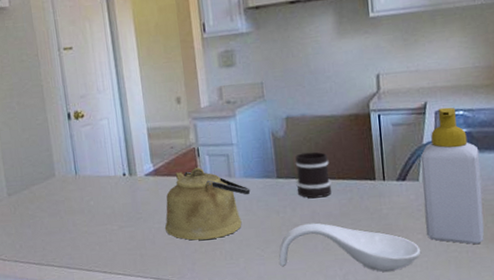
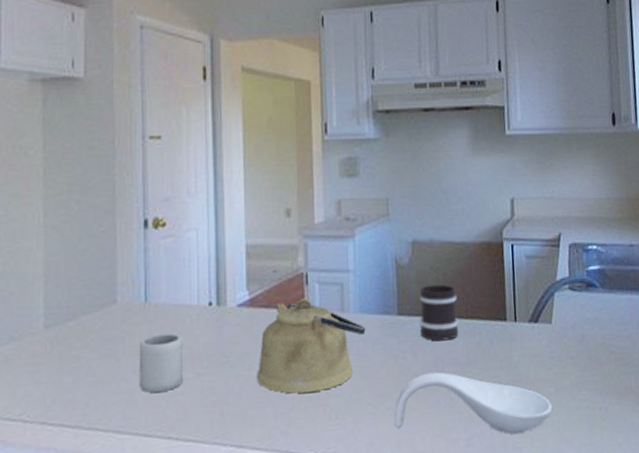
cup: none [75,197,111,240] -> present [139,332,184,393]
soap bottle: present [420,107,485,244] -> none [553,240,617,399]

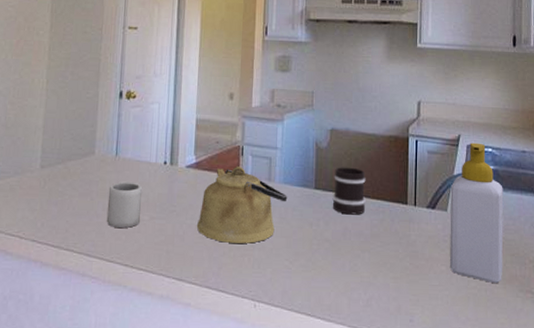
spoon rest: present [394,372,552,435] -> none [305,240,442,302]
soap bottle: none [553,240,617,399] -> present [449,142,504,283]

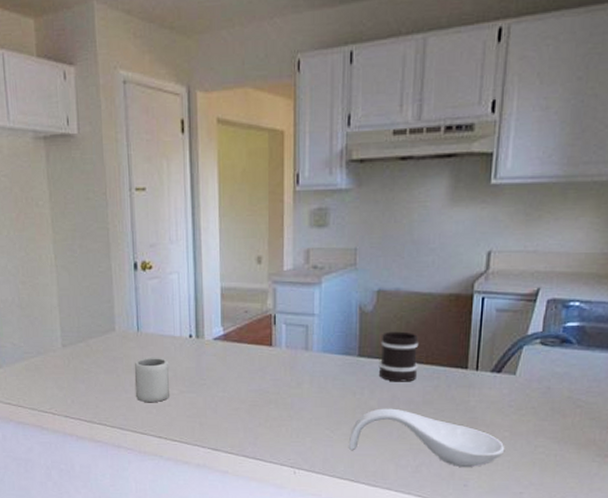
kettle: present [197,167,288,244] -> none [230,337,327,415]
spoon rest: none [305,240,442,302] -> present [348,408,504,468]
soap bottle: present [449,142,504,283] -> none [513,296,590,448]

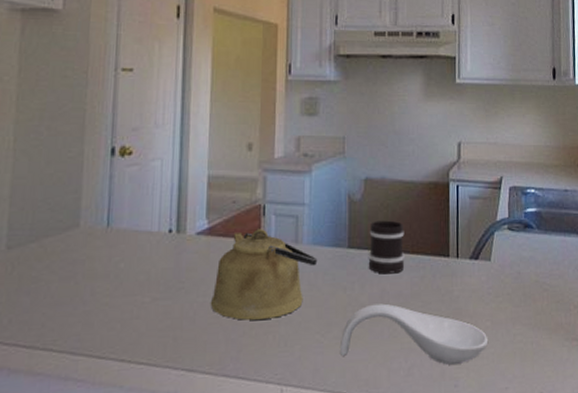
cup: present [134,357,170,403] -> none [96,257,143,316]
kettle: none [230,337,327,415] -> present [211,229,318,321]

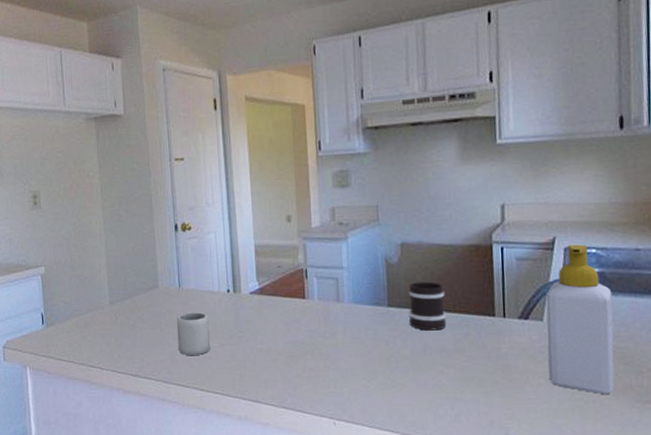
cup: none [96,257,143,316] -> present [176,311,211,356]
kettle: present [211,229,318,321] -> none [267,289,359,366]
spoon rest: present [339,303,487,366] -> none [385,357,541,417]
soap bottle: none [493,184,549,334] -> present [546,244,615,394]

